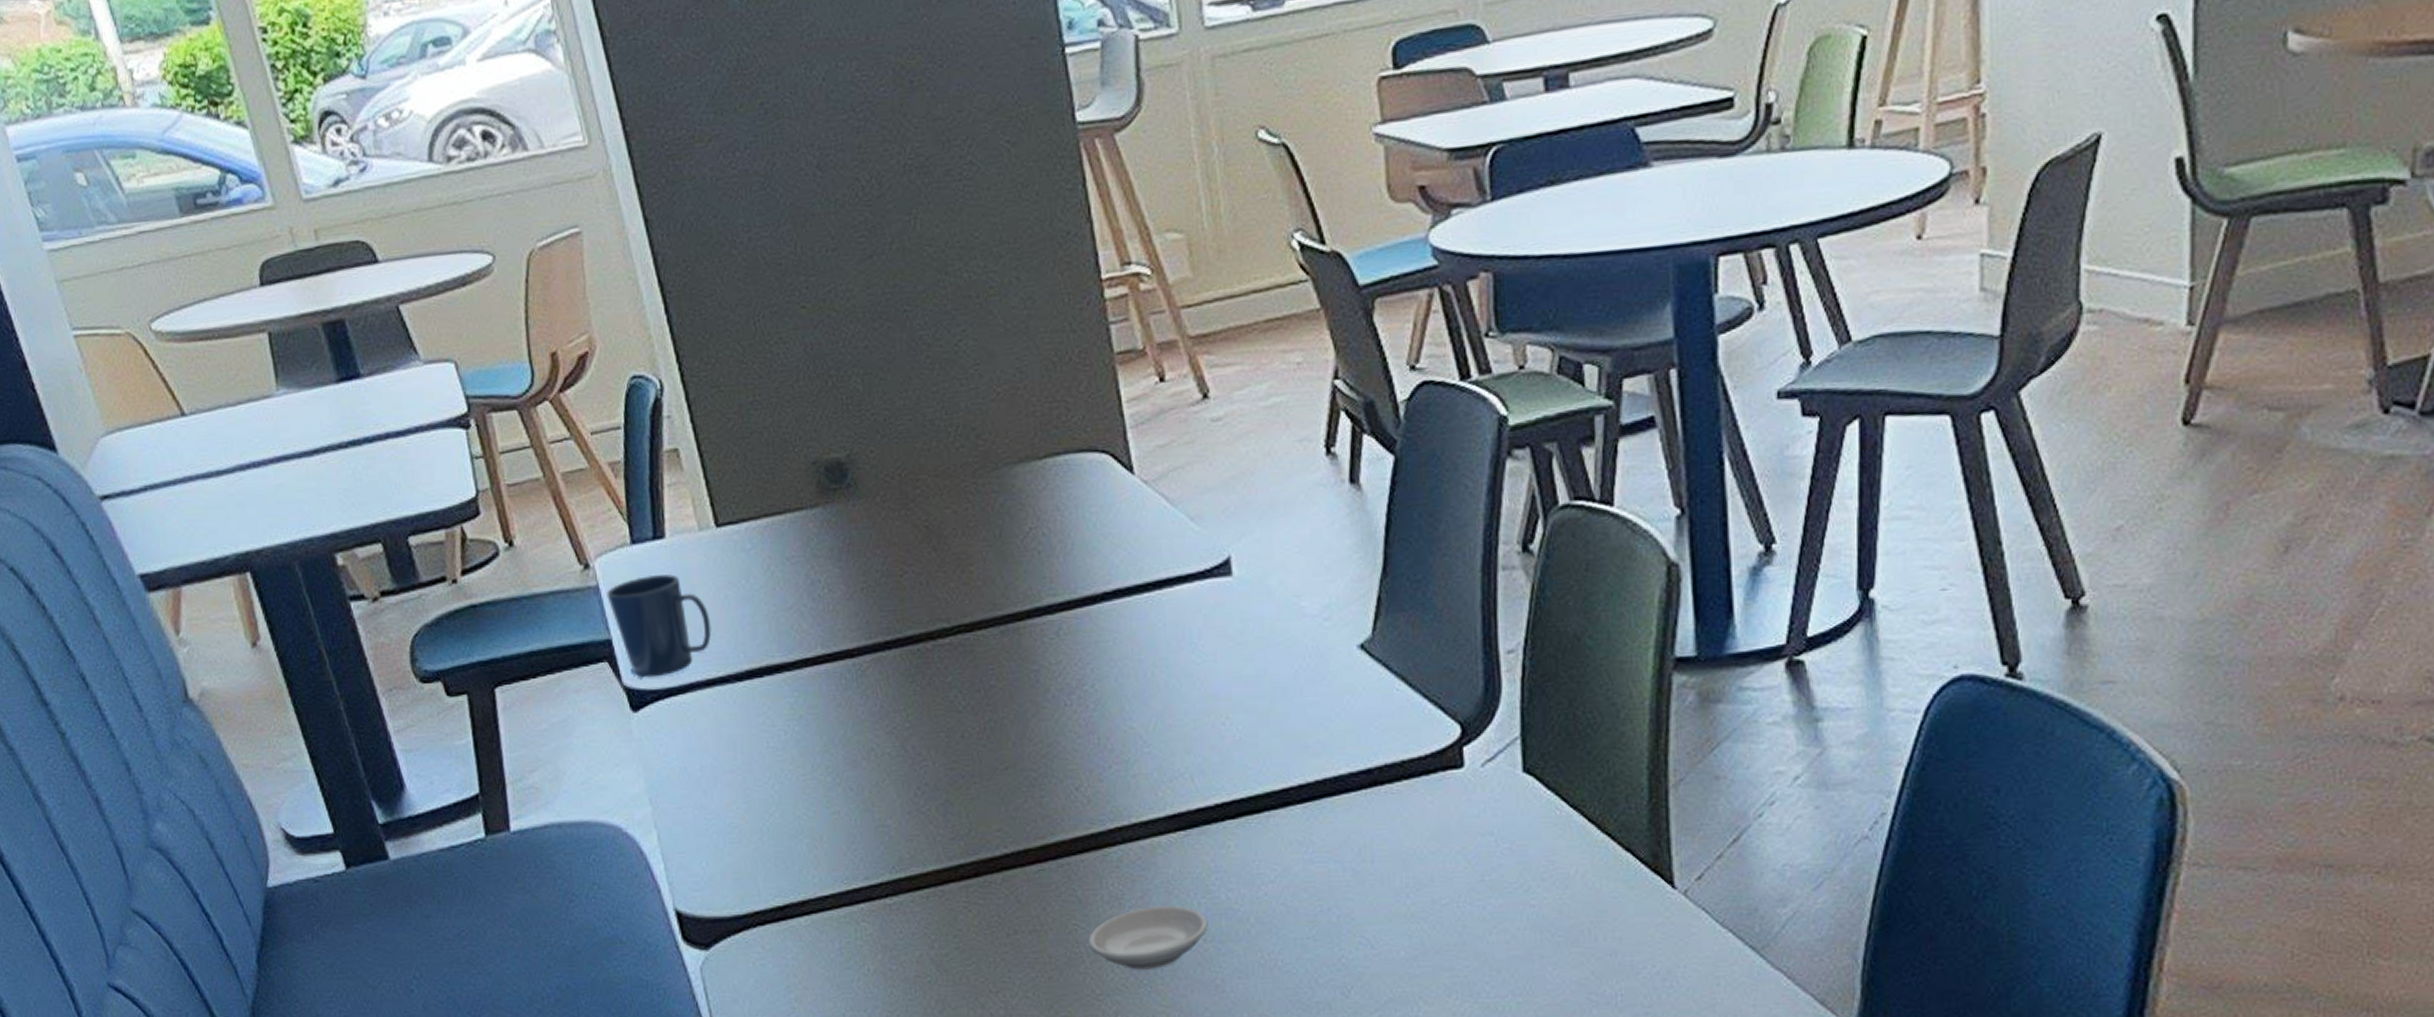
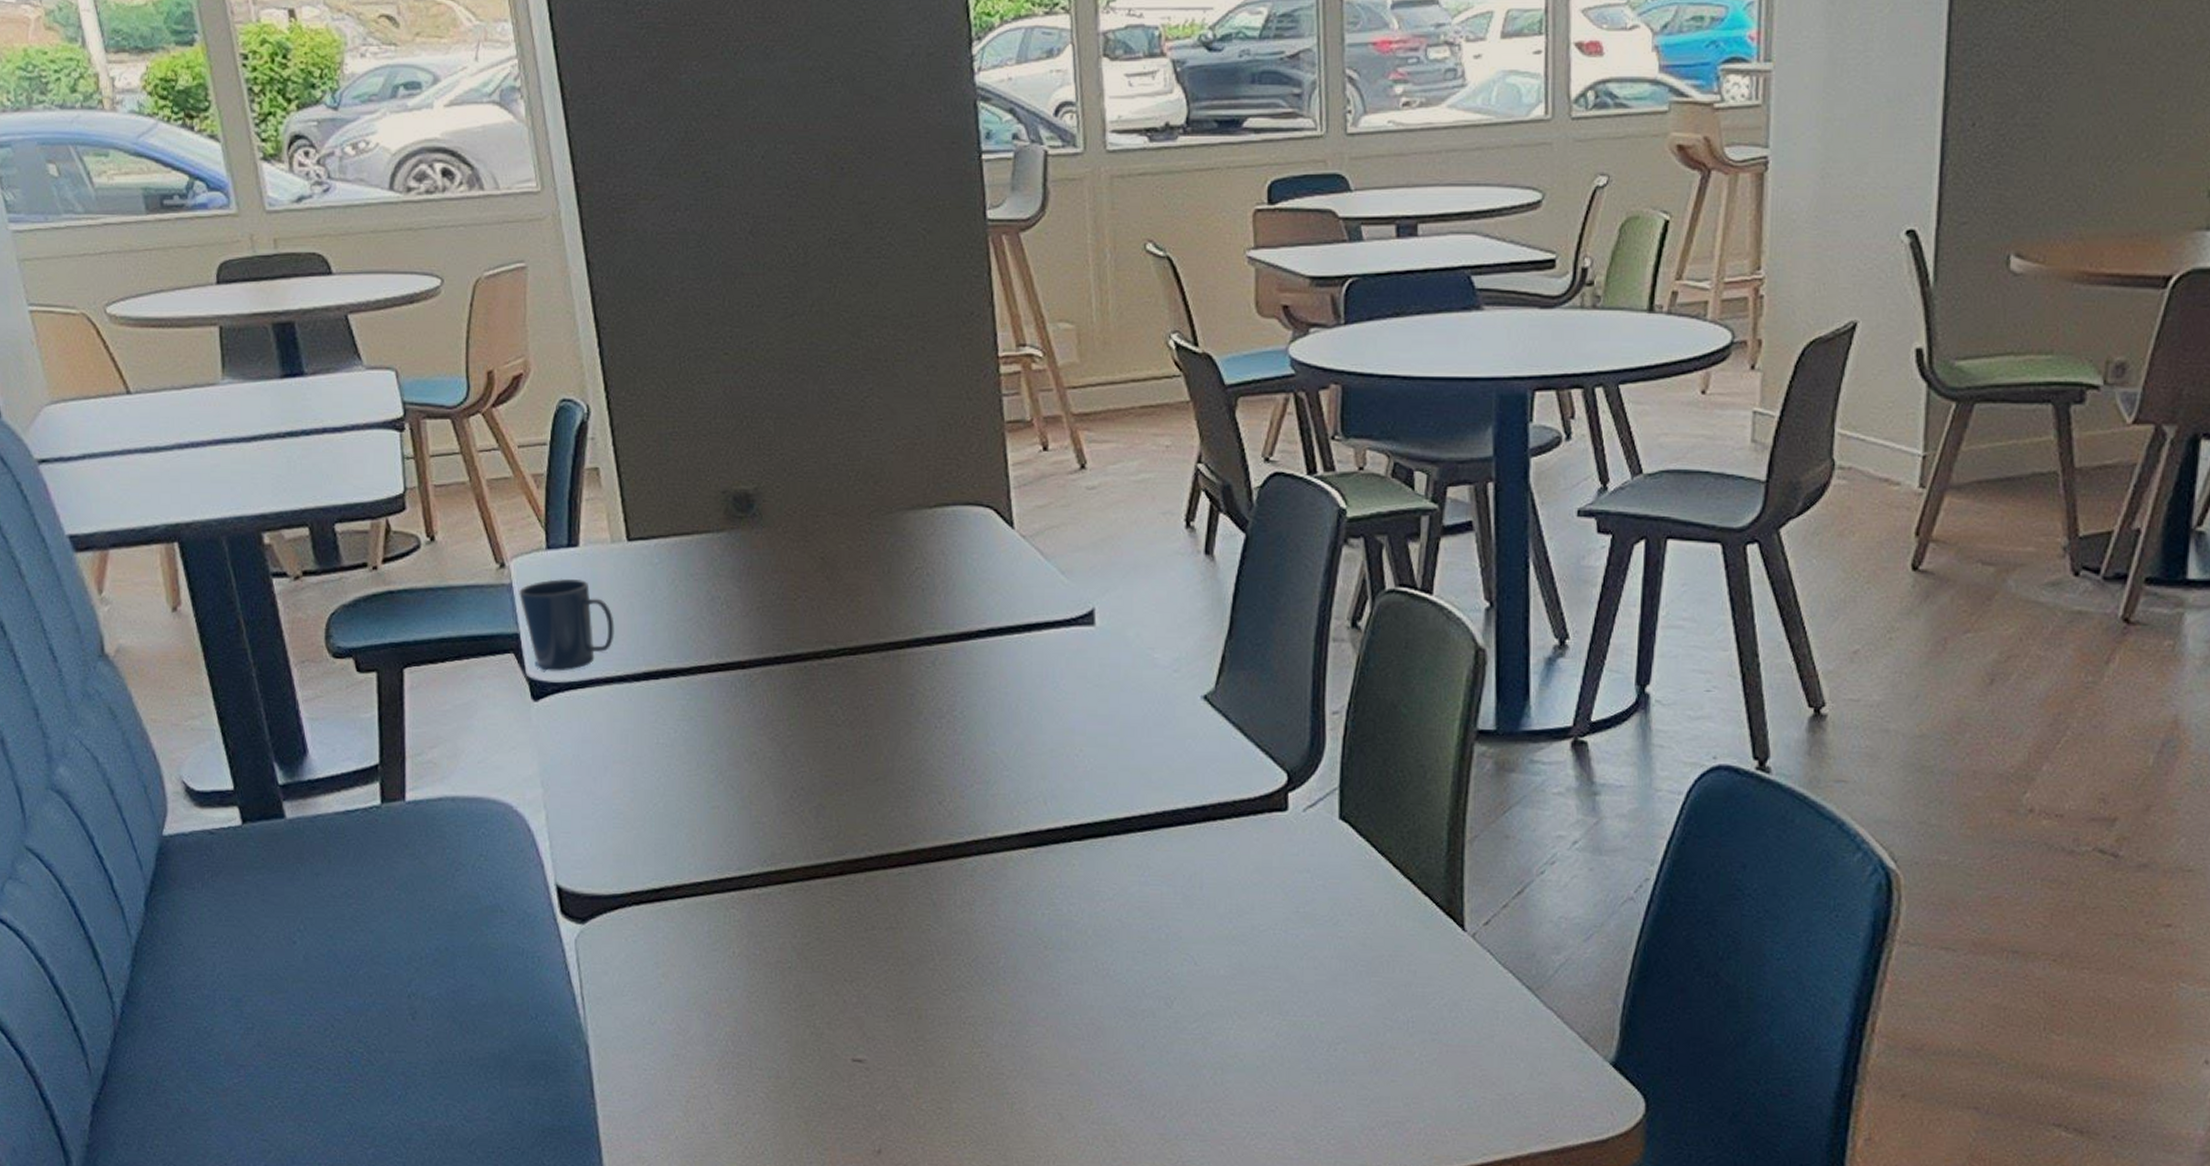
saucer: present [1088,906,1208,970] -> none [940,913,1050,970]

